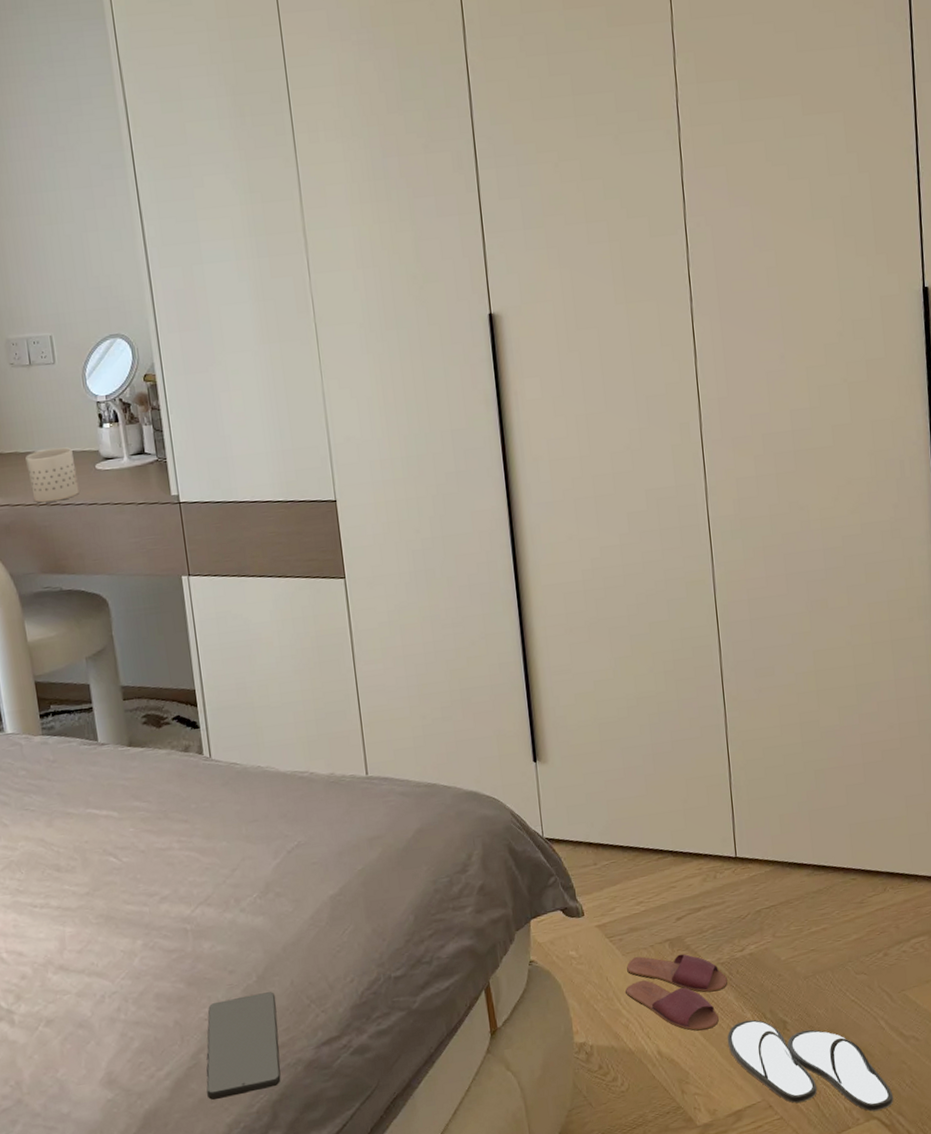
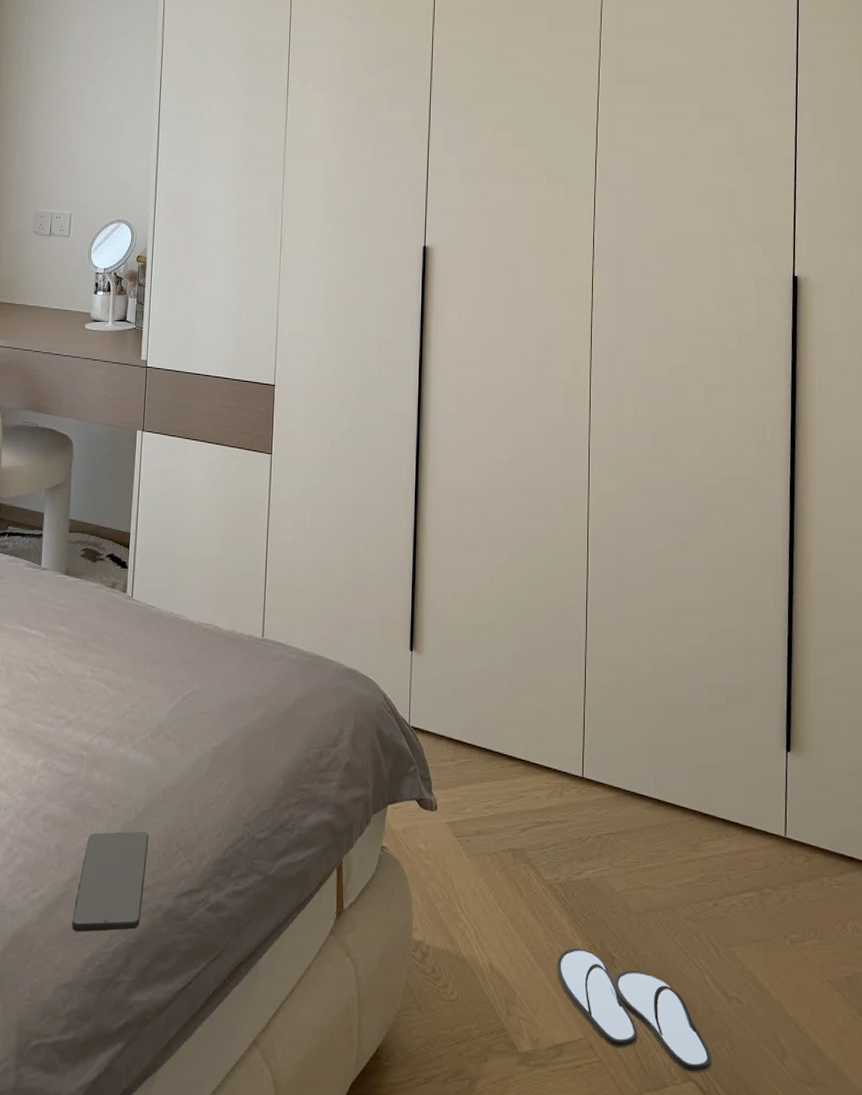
mug: present [25,447,79,503] -> none [30,306,70,350]
slippers: present [625,953,727,1031] -> none [466,862,562,950]

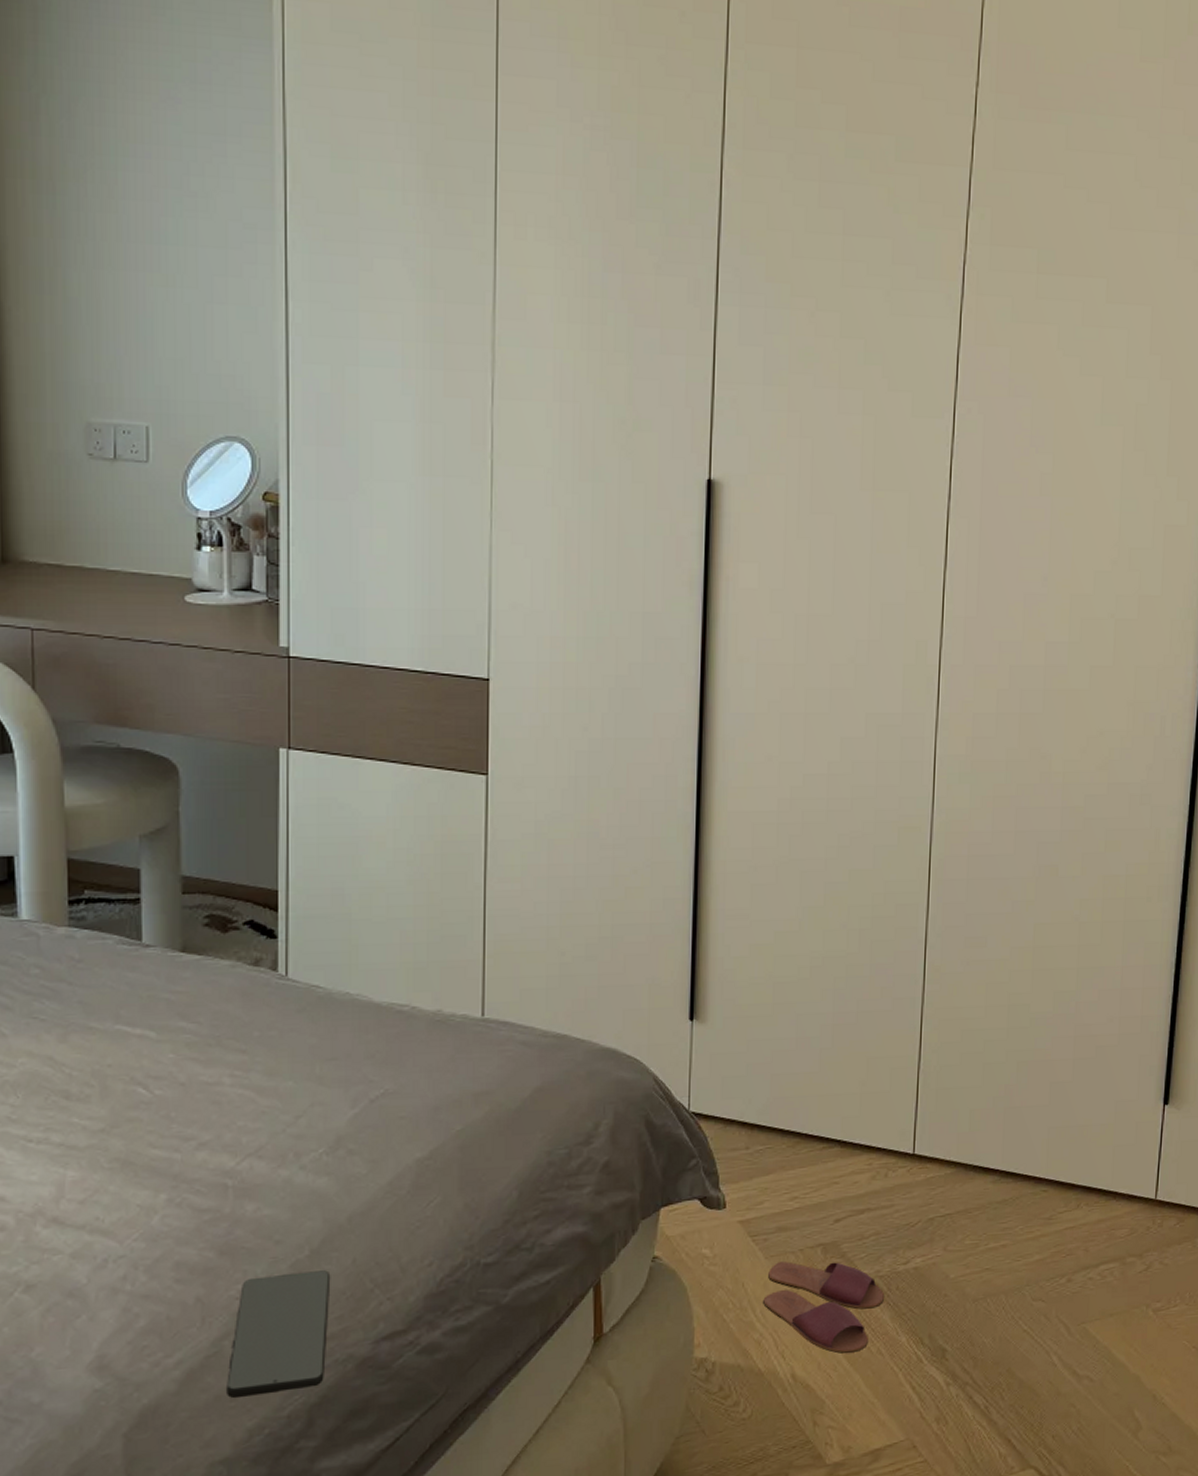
slippers: none [466,862,562,950] -> present [763,1261,884,1353]
slippers: present [556,948,713,1072] -> none [874,1344,1056,1459]

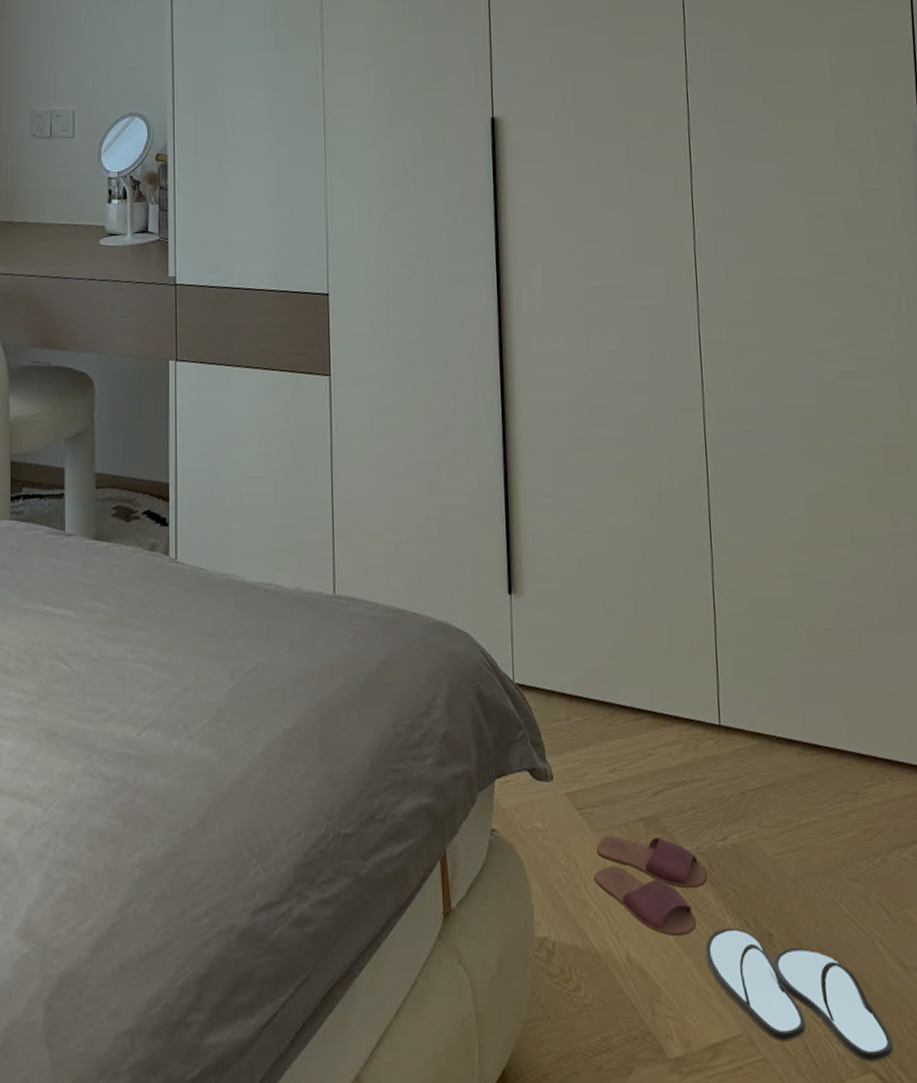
smartphone: present [227,1270,331,1399] -> none [129,839,215,968]
slippers: none [874,1344,1056,1459] -> present [705,927,894,1062]

